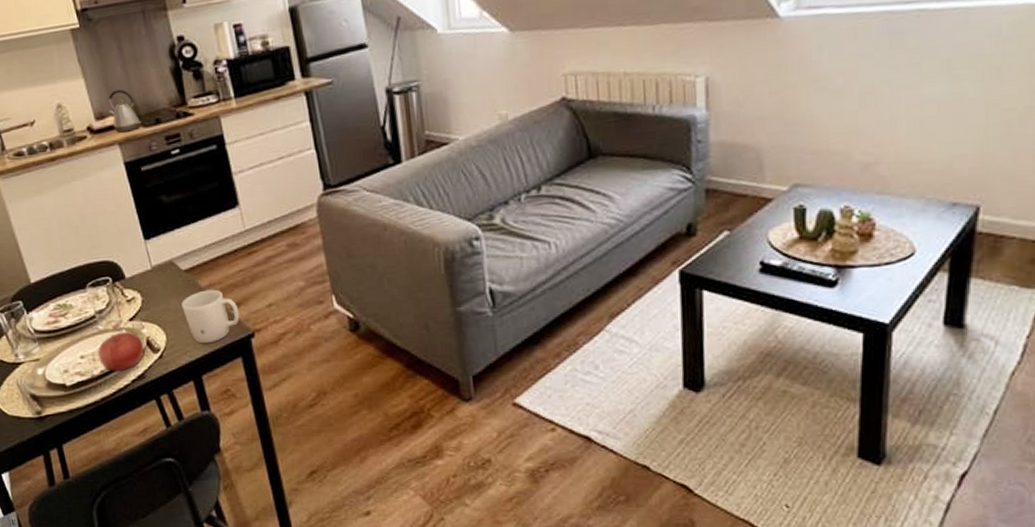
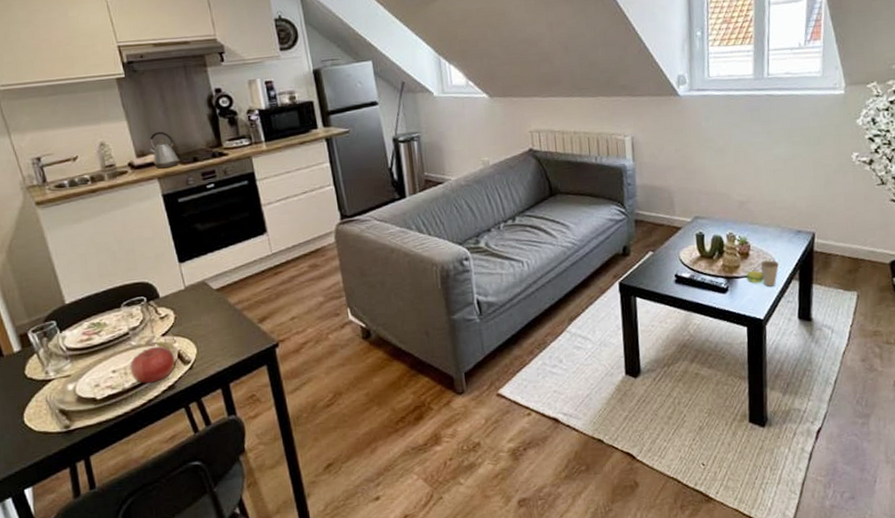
mug: present [181,289,240,344] -> none [212,305,266,355]
cup: none [867,243,920,280] -> present [746,260,780,287]

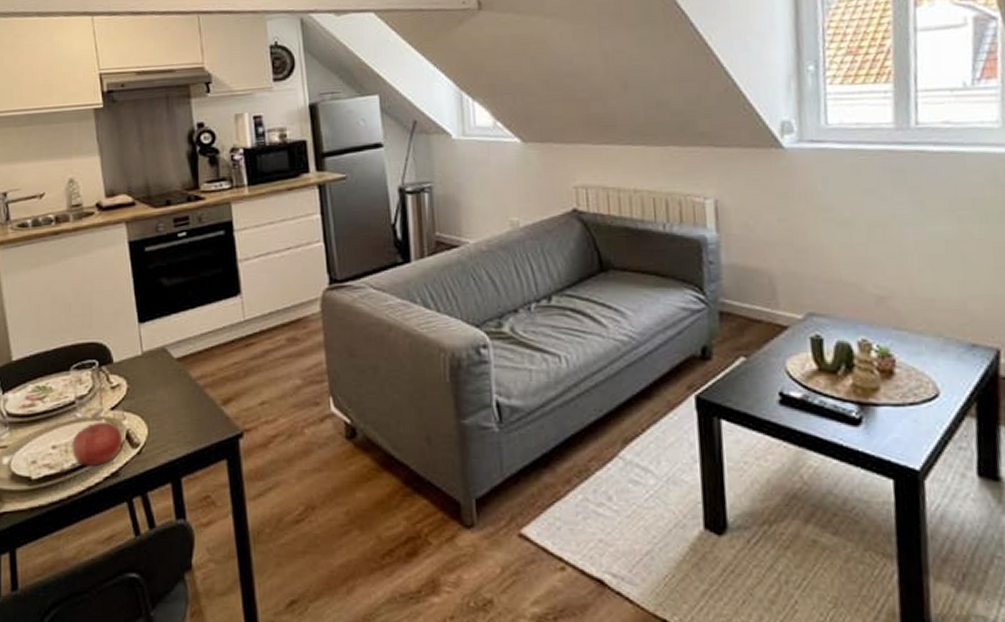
kettle: present [148,131,180,170] -> none [119,169,152,213]
cup: present [746,260,780,287] -> none [890,383,944,423]

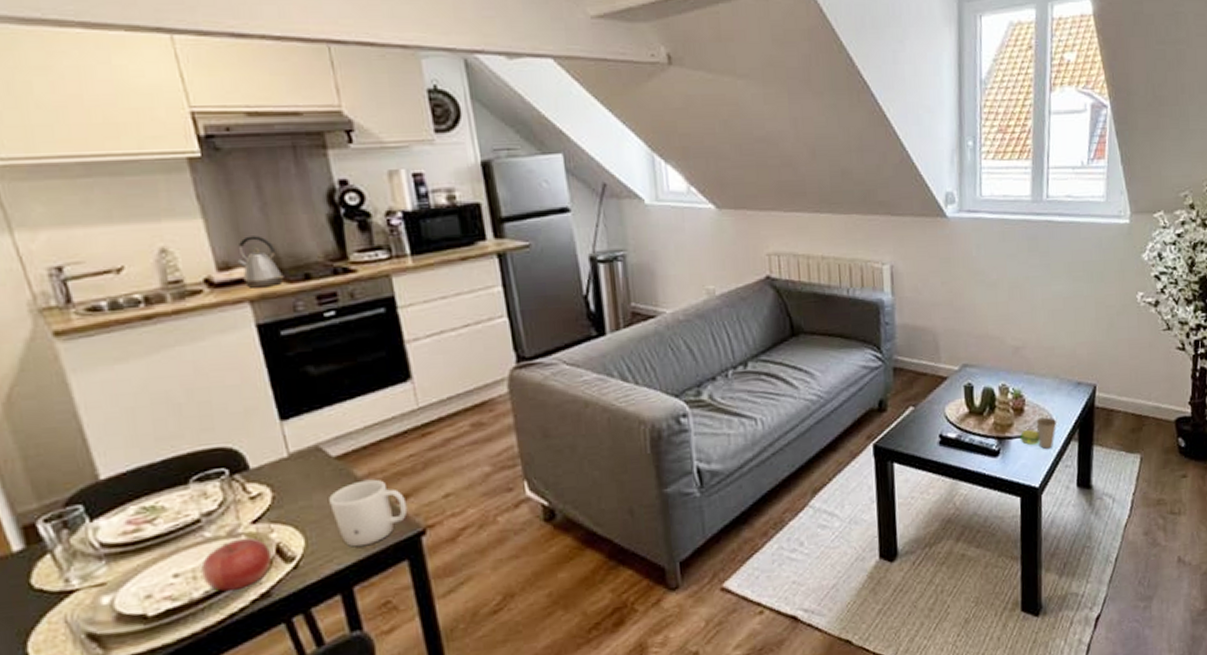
kettle: none [119,169,152,213] -> present [235,236,284,290]
mug: none [169,381,230,442] -> present [329,479,408,547]
cup: none [890,383,944,423] -> present [1020,417,1057,449]

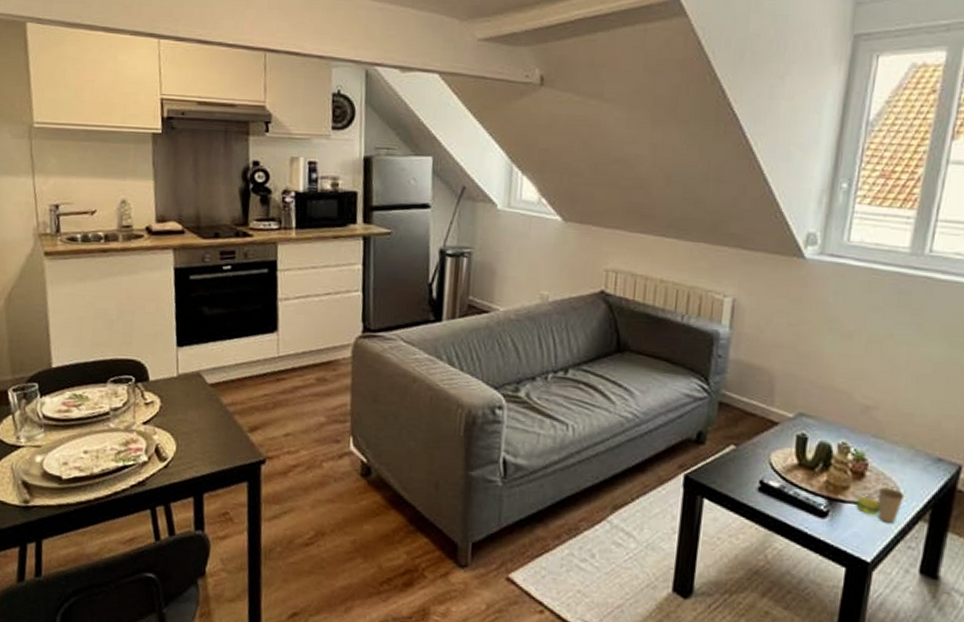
fruit: present [201,537,272,592] -> none [102,433,152,475]
kettle: present [235,236,284,290] -> none [169,198,201,241]
mug: present [329,479,408,547] -> none [199,407,256,462]

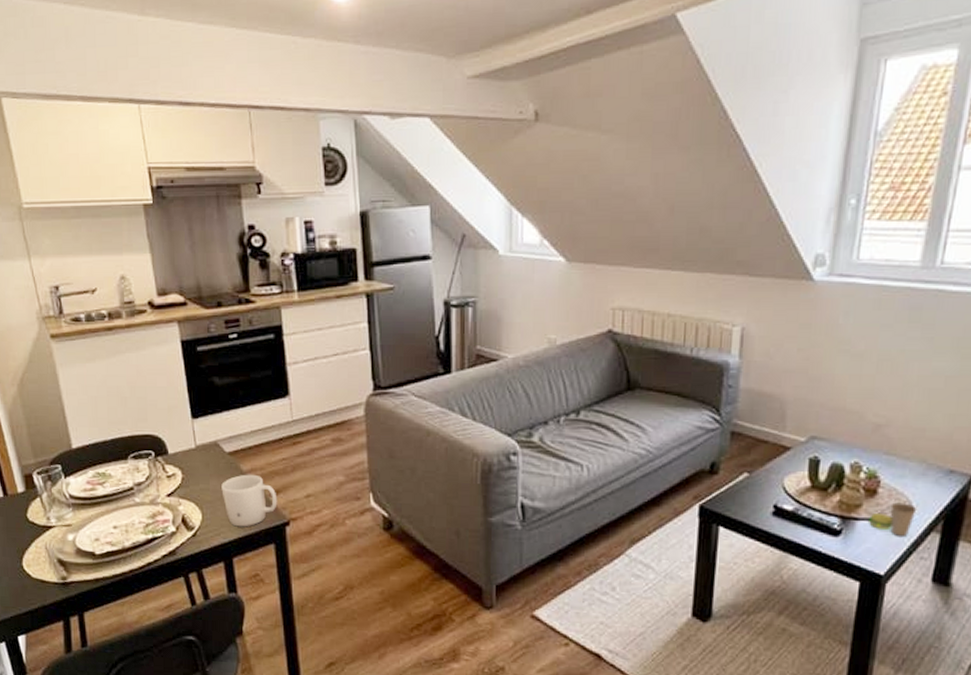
mug: none [199,407,256,462] -> present [221,474,278,527]

